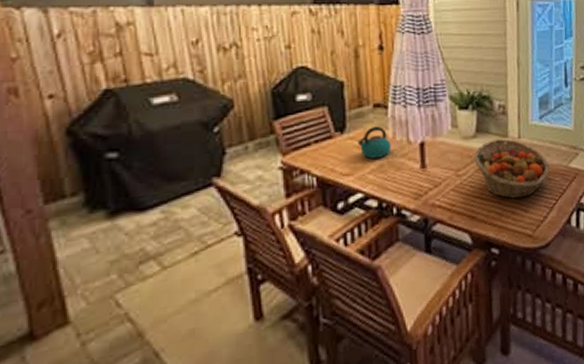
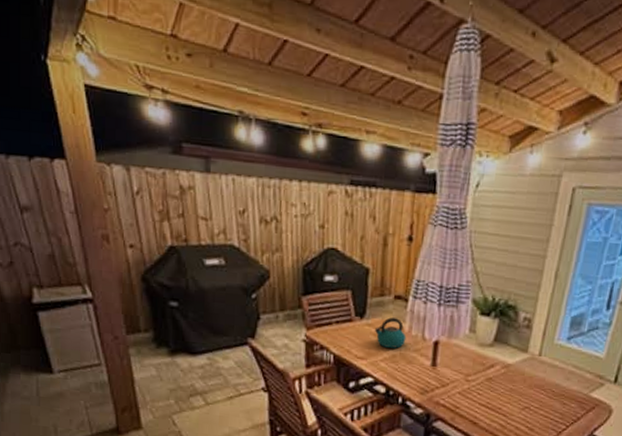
fruit basket: present [474,139,550,199] -> none [486,352,567,416]

